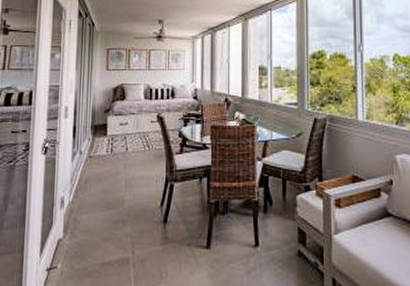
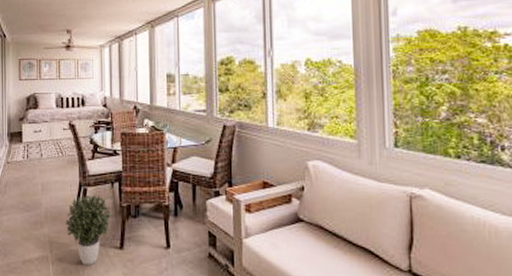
potted plant: none [150,191,199,268] -> present [66,195,111,266]

